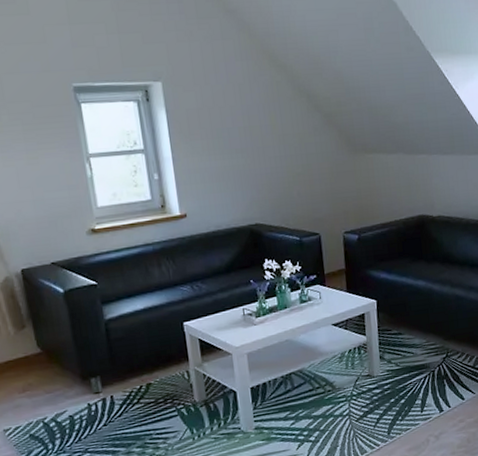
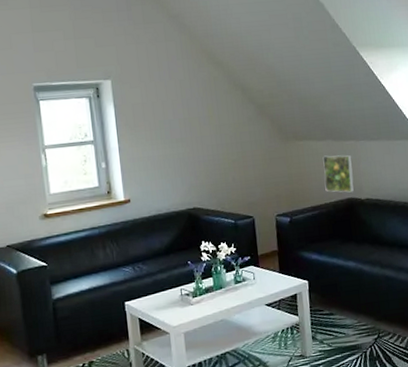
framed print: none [393,169,426,210] -> present [322,155,355,193]

